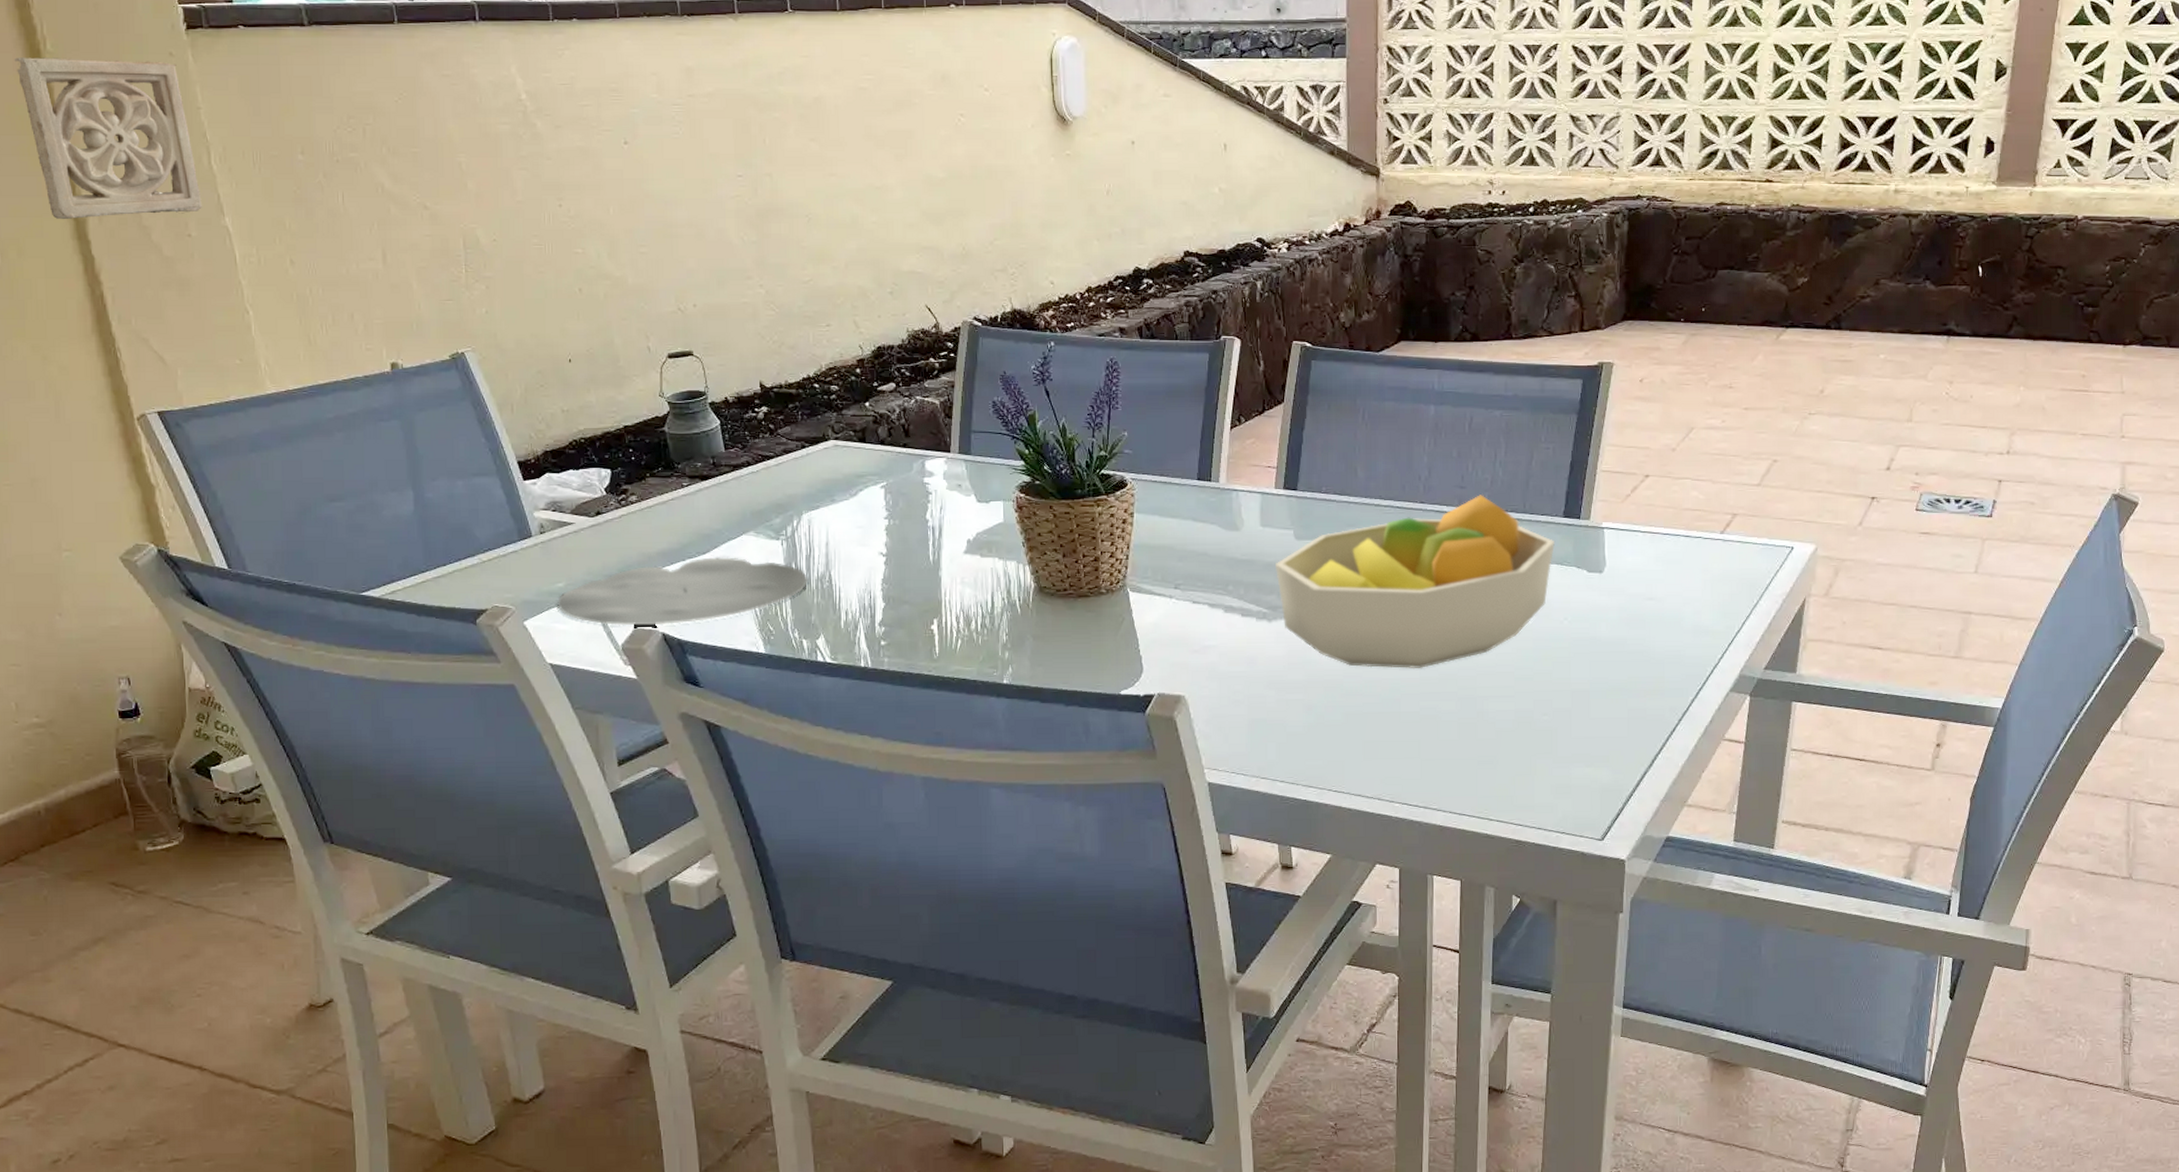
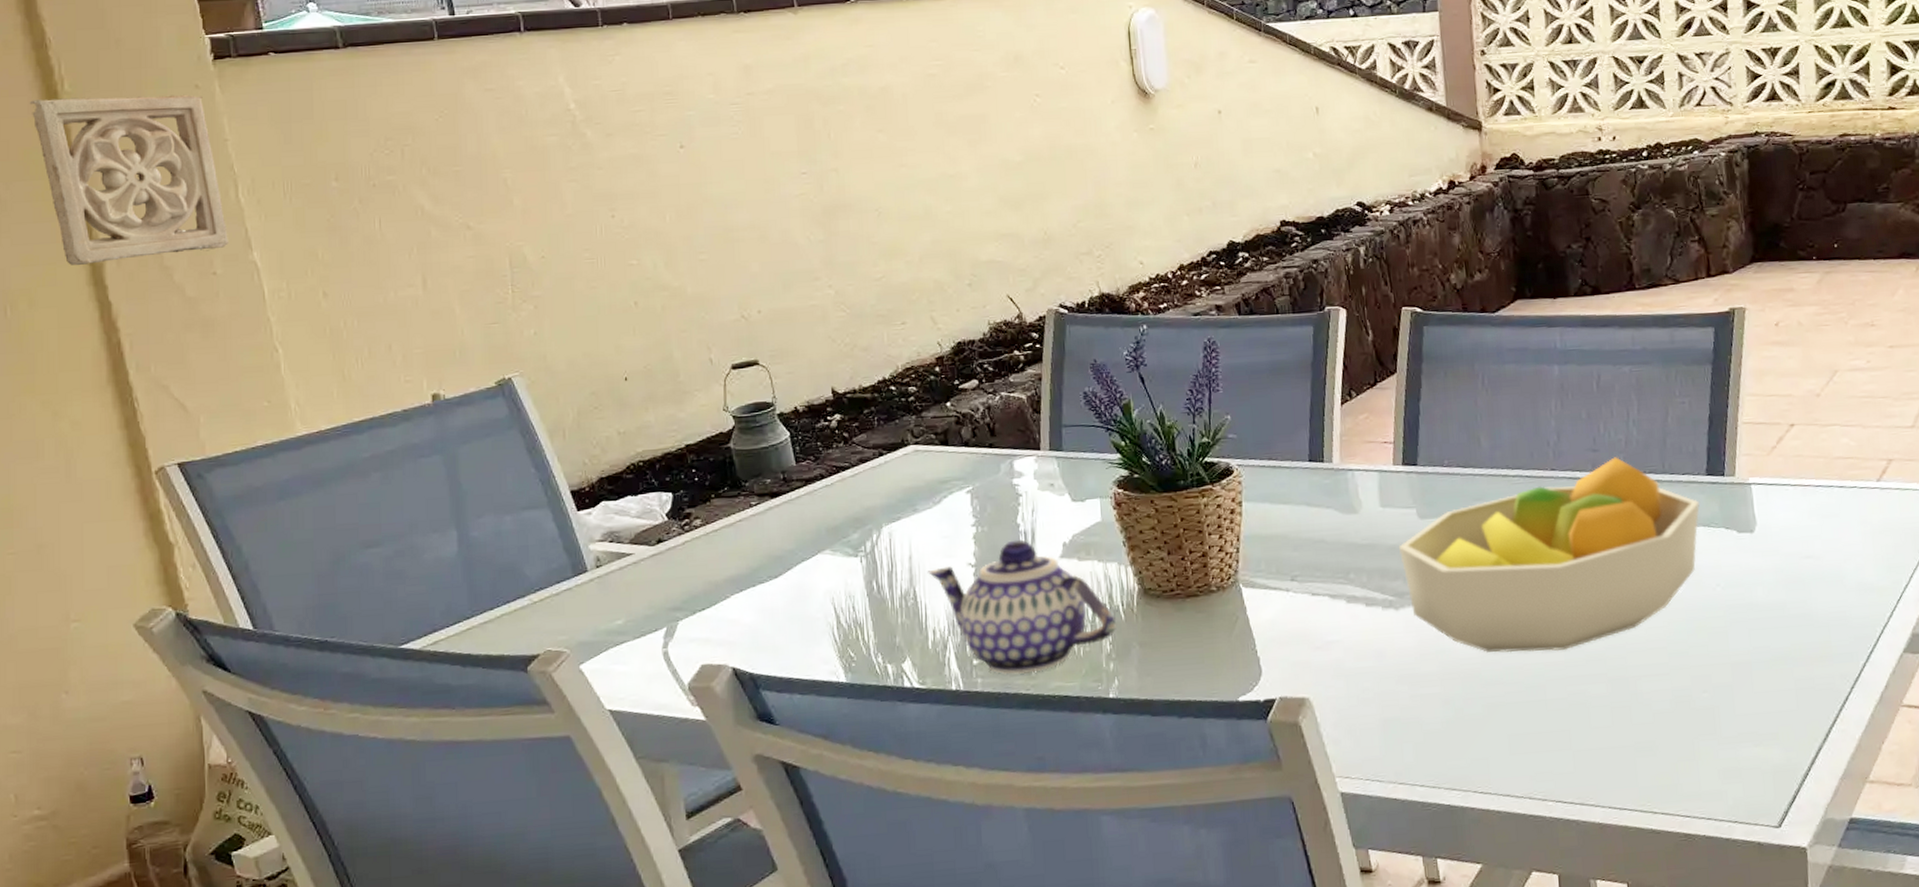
plate: present [557,557,809,626] -> none [616,579,892,663]
teapot: none [842,534,1014,656] -> present [927,539,1117,675]

